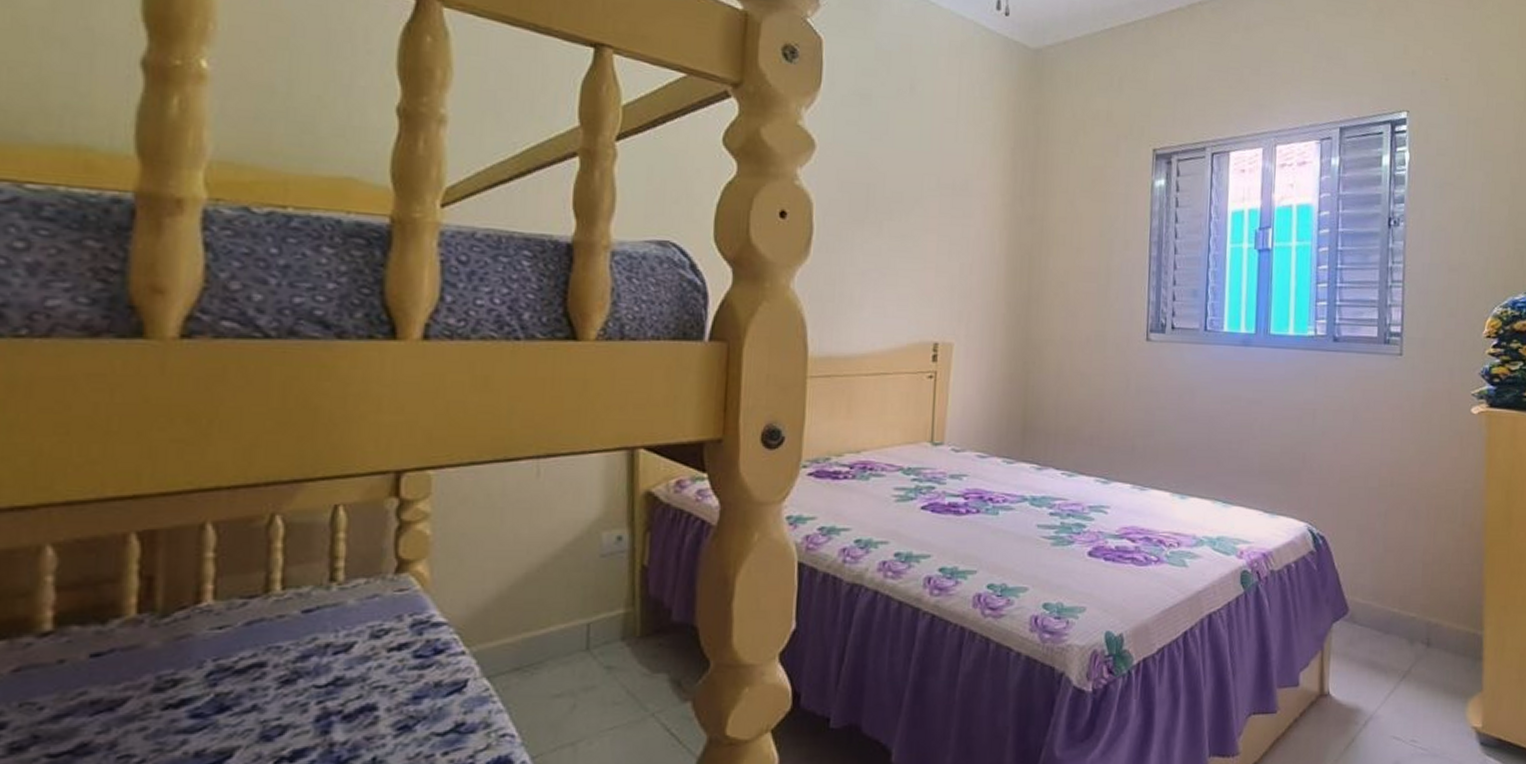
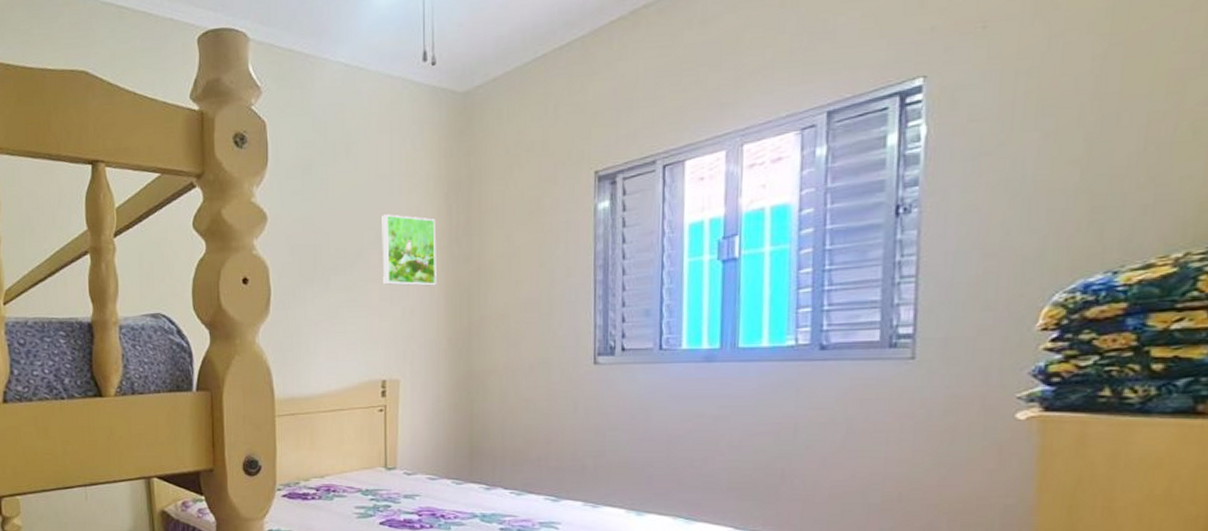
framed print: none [942,161,1000,244] -> present [382,214,437,286]

